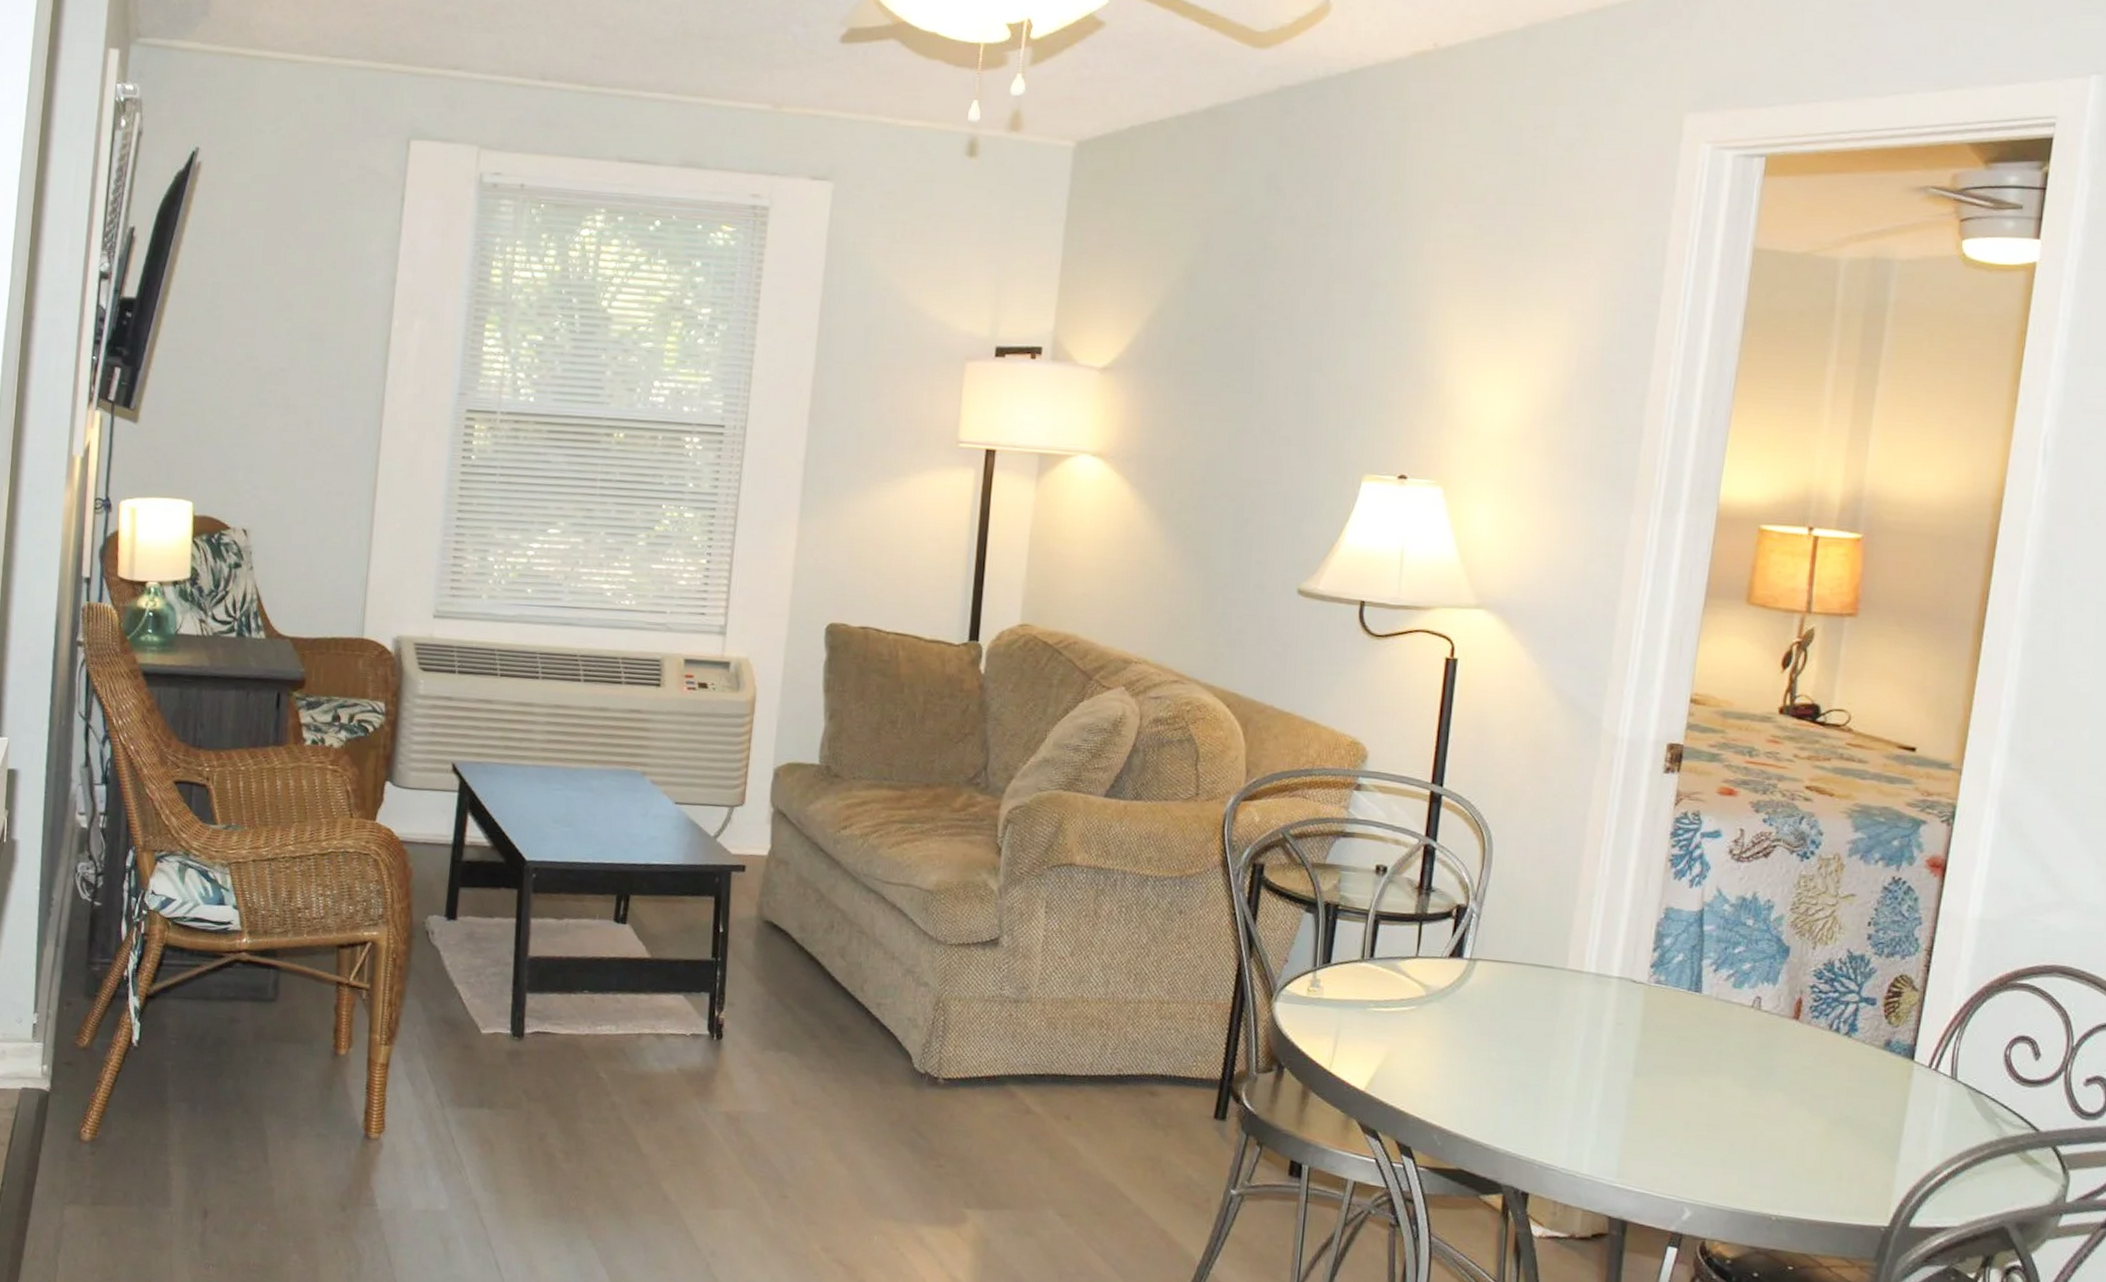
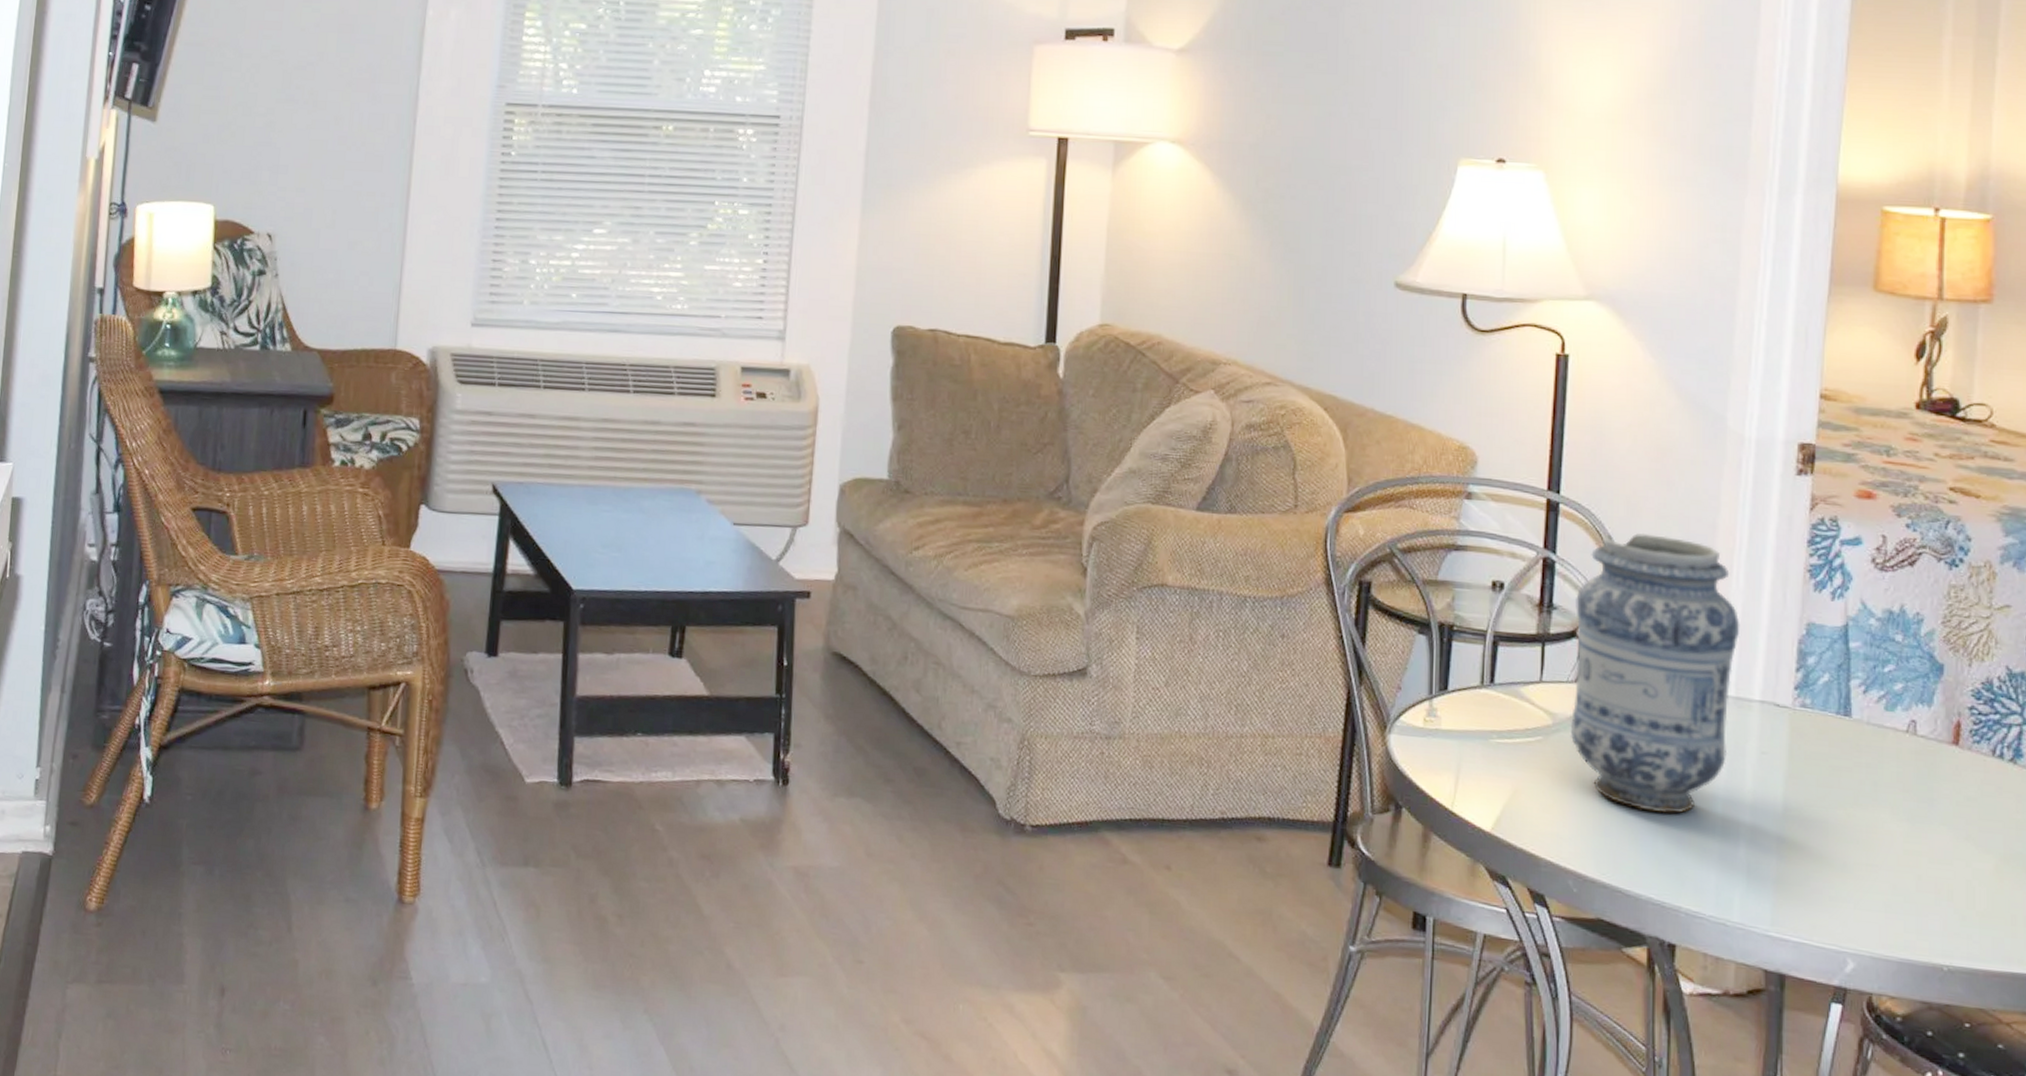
vase: none [1442,824,1604,1077] -> present [1570,533,1740,814]

